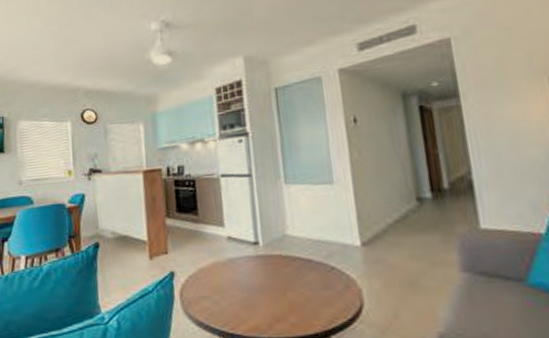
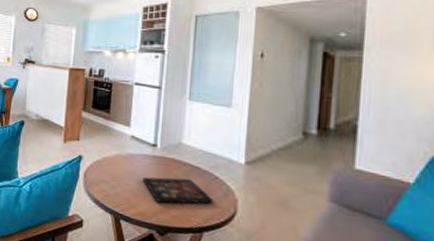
decorative tray: none [249,275,335,310] -> present [142,177,214,204]

